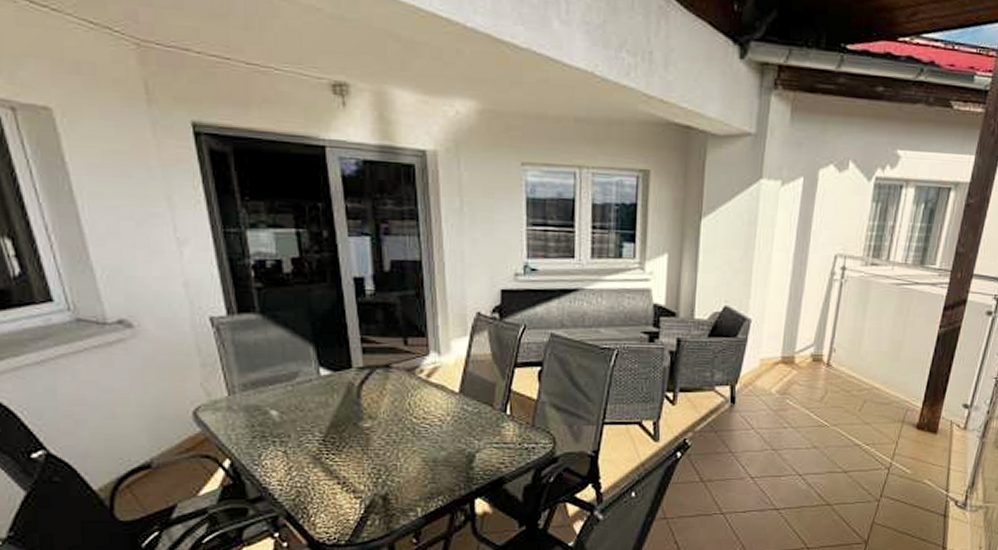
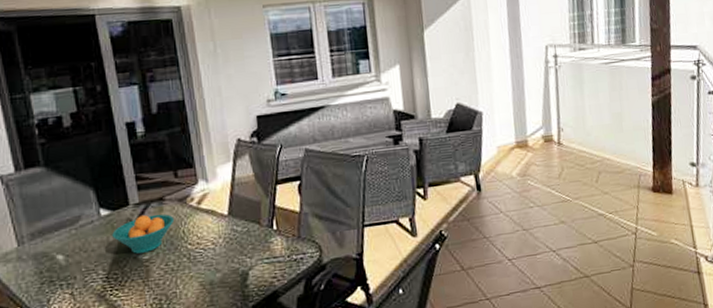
fruit bowl: none [332,381,401,420] -> present [112,214,175,254]

